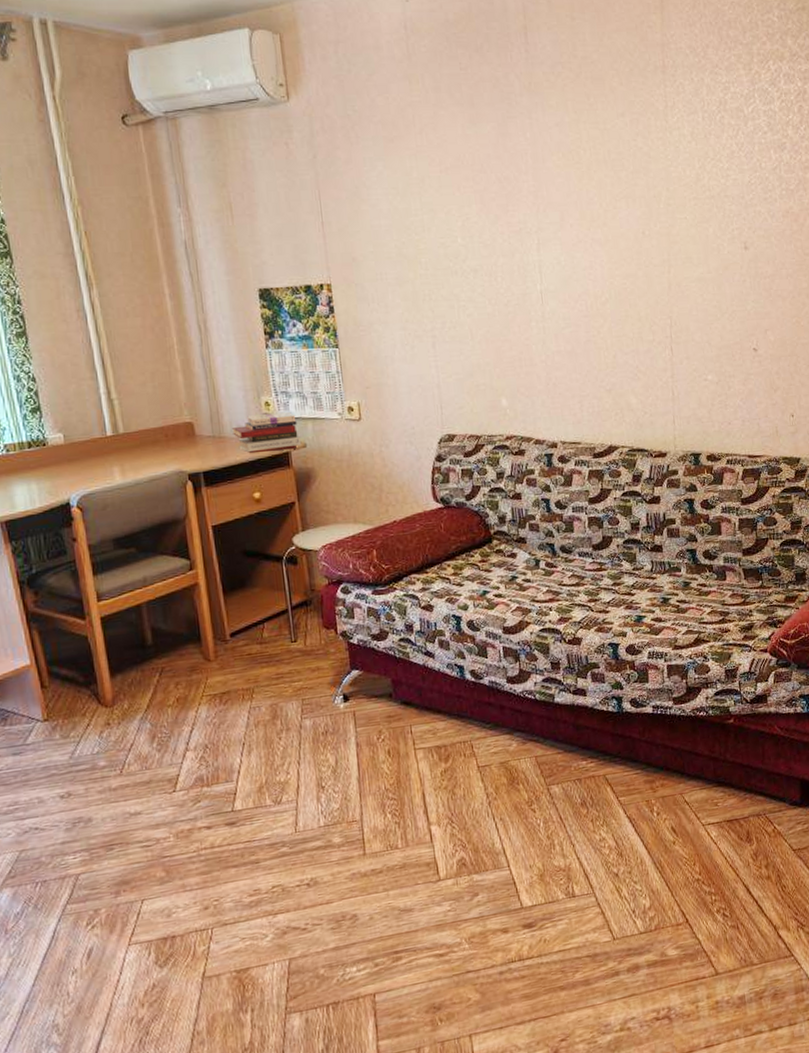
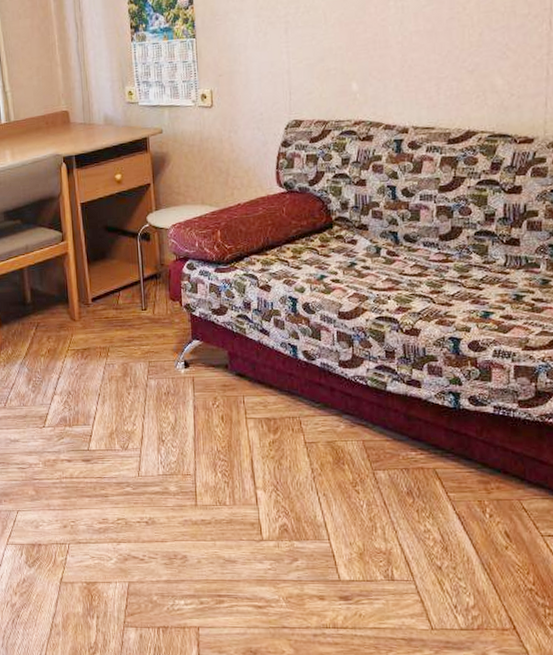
books: present [232,412,302,453] -> none [100,101,159,138]

